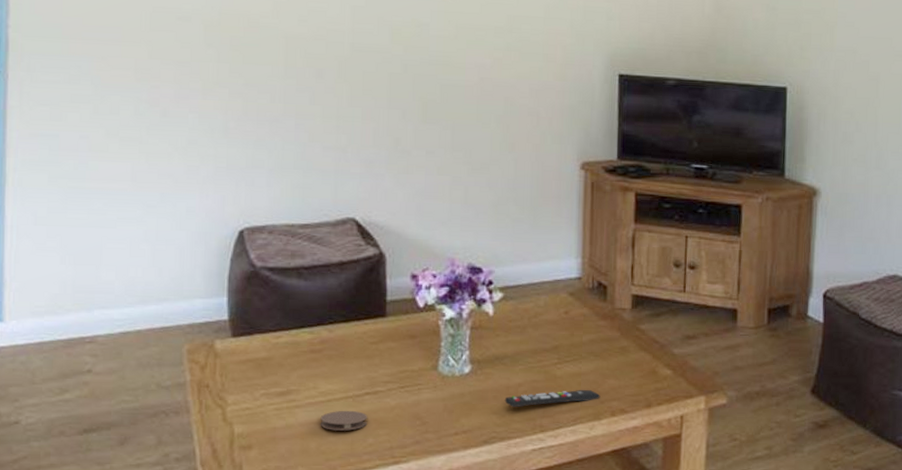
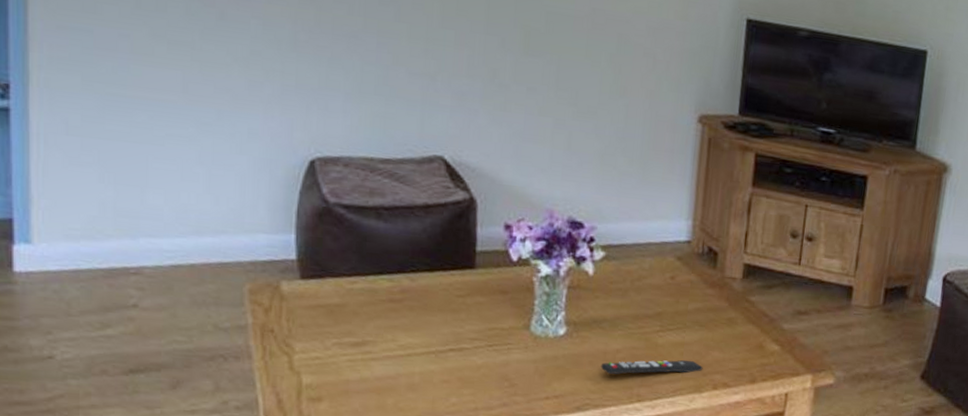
coaster: present [320,410,368,431] -> none [398,366,452,388]

